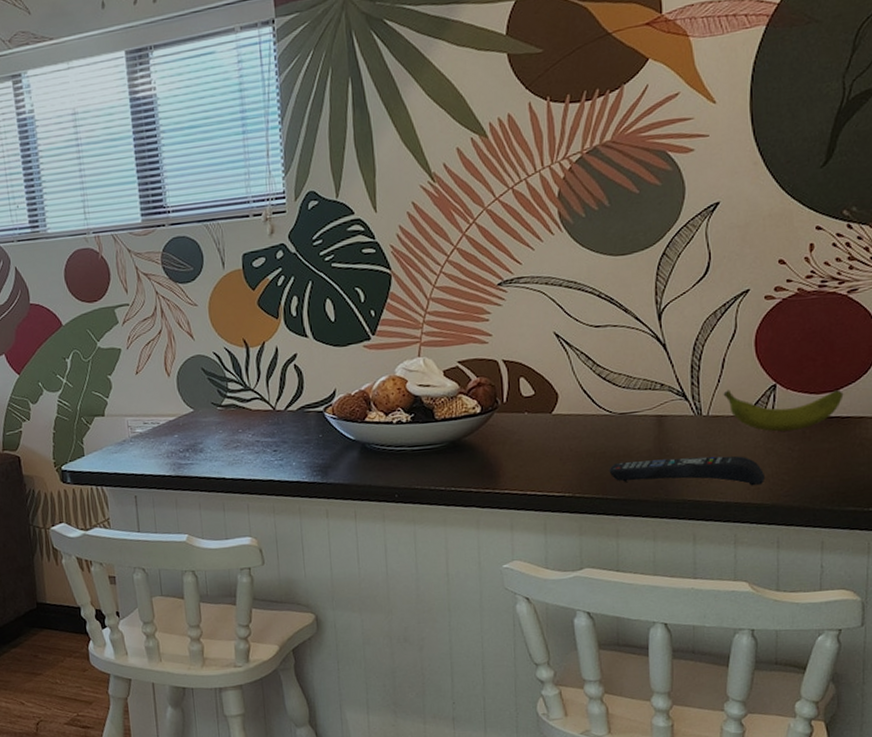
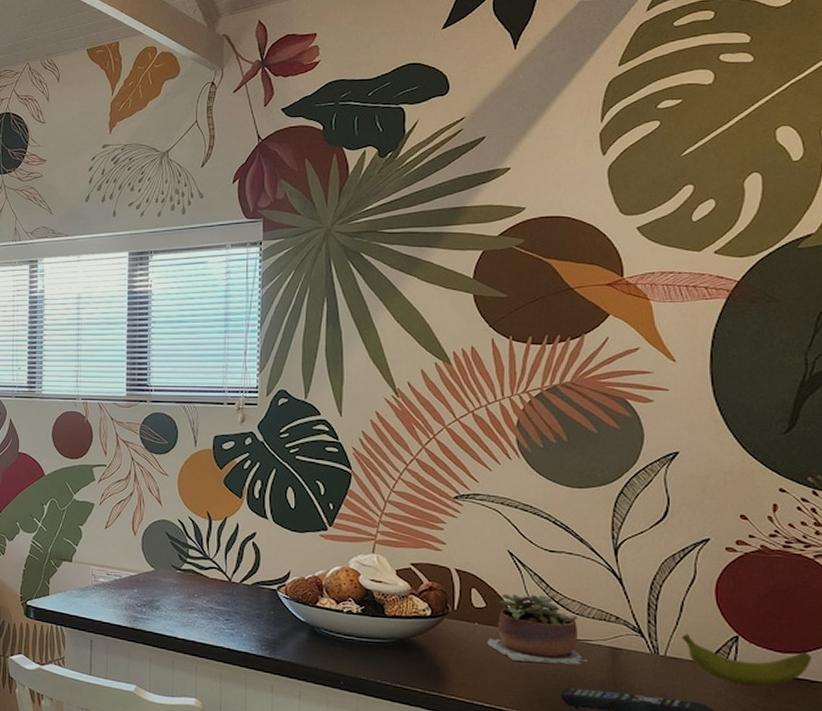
succulent plant: none [537,373,634,445] -> present [486,593,587,665]

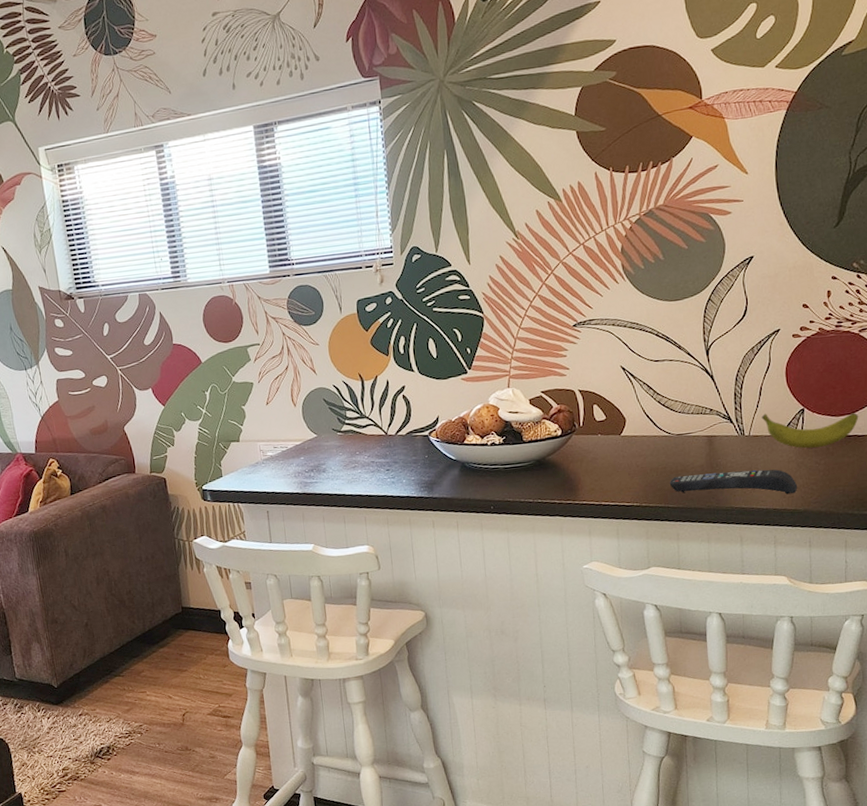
succulent plant: present [486,593,587,665] -> none [608,401,689,462]

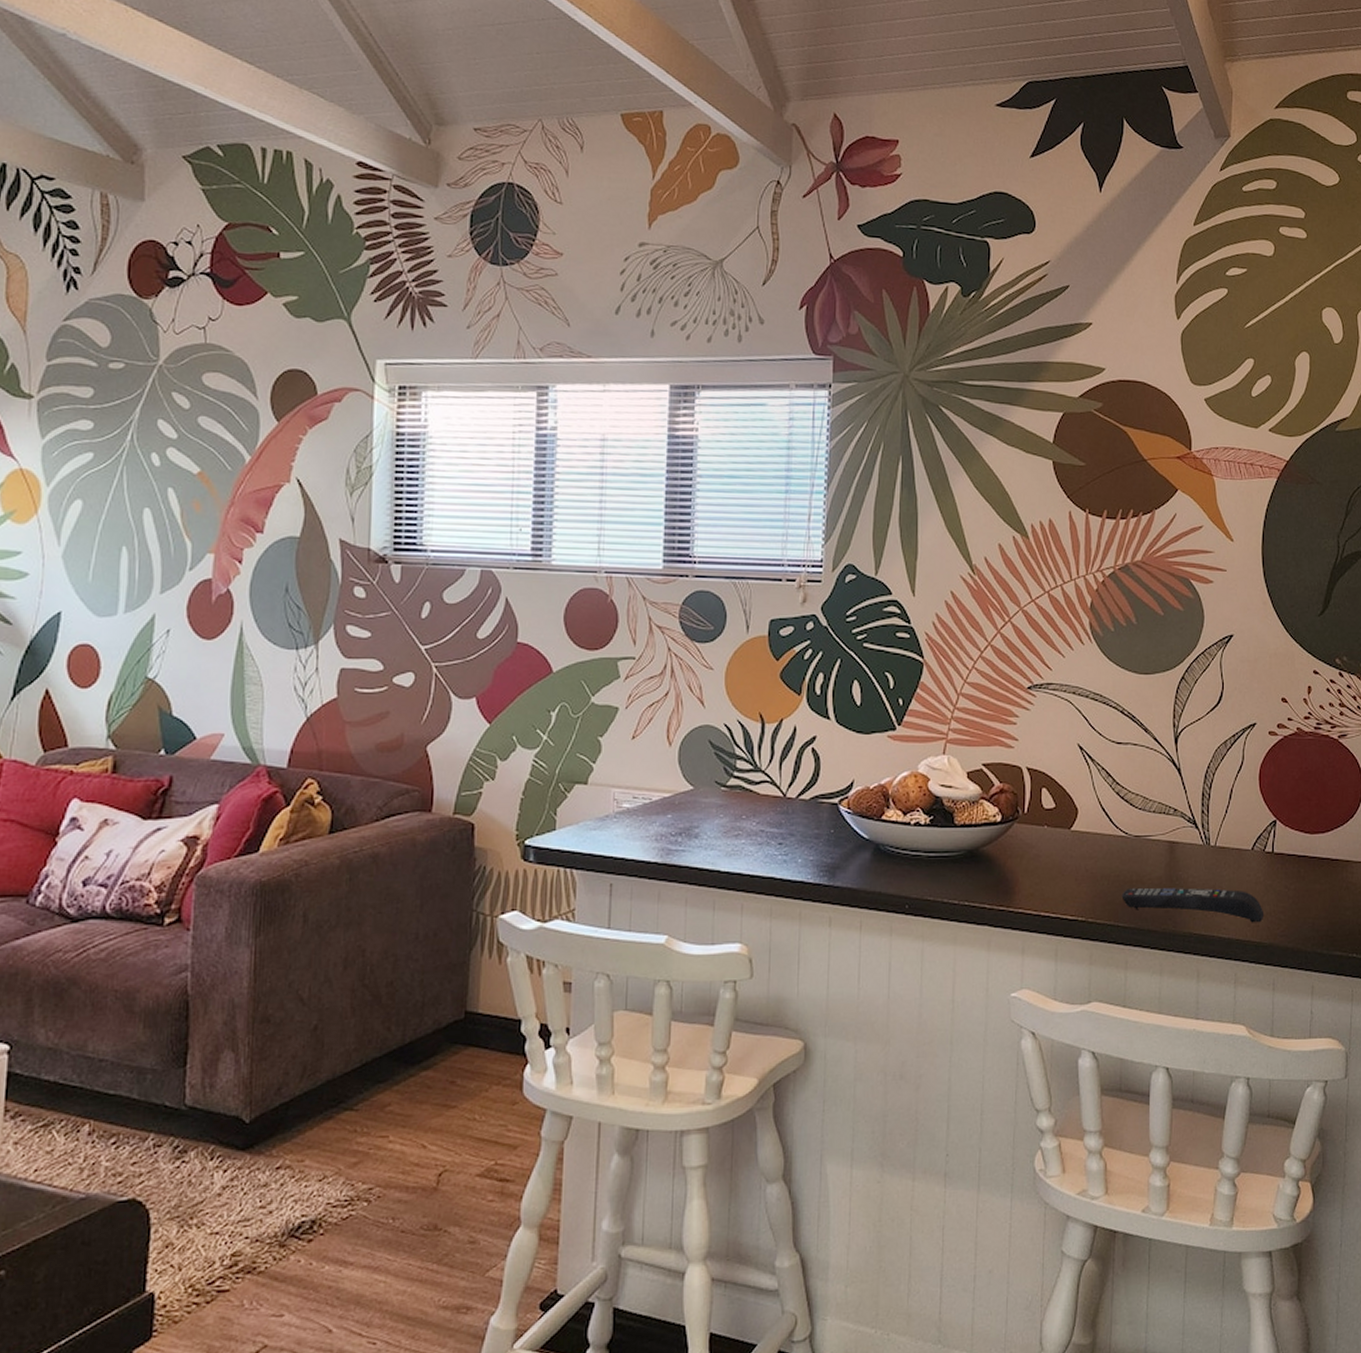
banana: present [761,413,859,449] -> none [1230,821,1333,869]

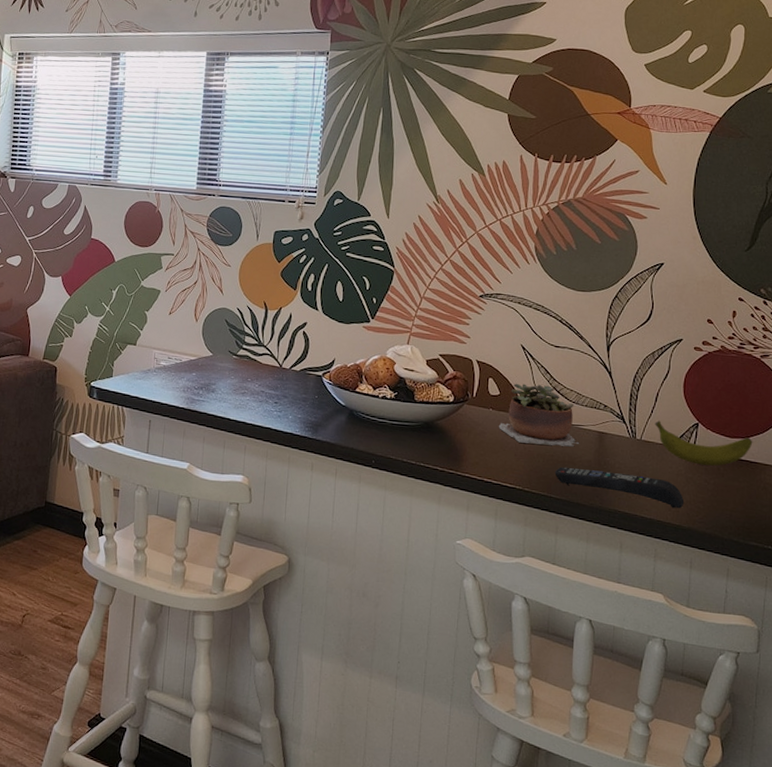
succulent plant: none [1055,791,1147,864] -> present [498,383,579,447]
banana: none [1230,821,1333,869] -> present [655,420,753,466]

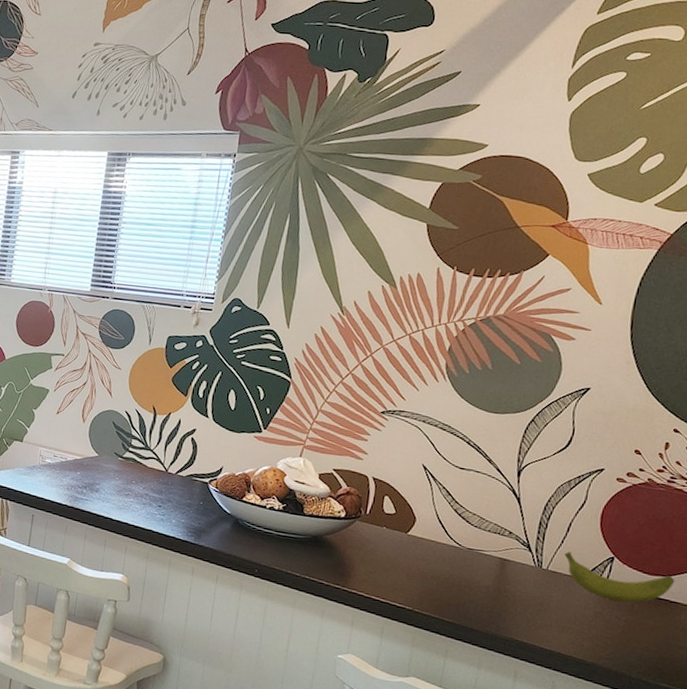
succulent plant: present [498,383,579,447] -> none [391,503,478,572]
remote control: present [555,466,685,509] -> none [448,590,591,643]

